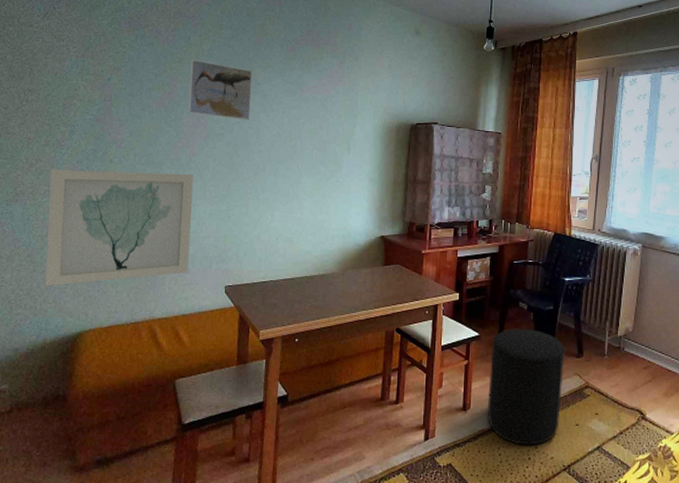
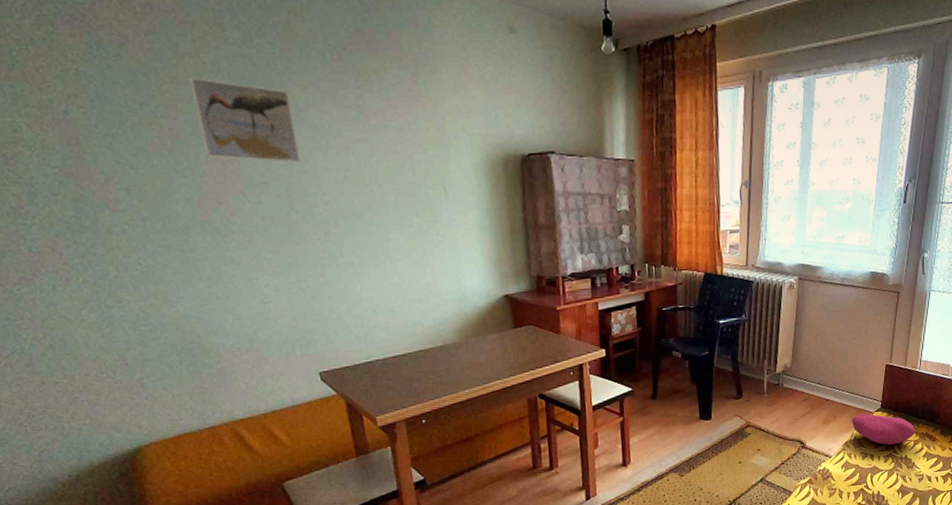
wall art: present [45,169,194,287] -> none [17,240,266,401]
stool: present [487,329,565,446] -> none [647,377,724,490]

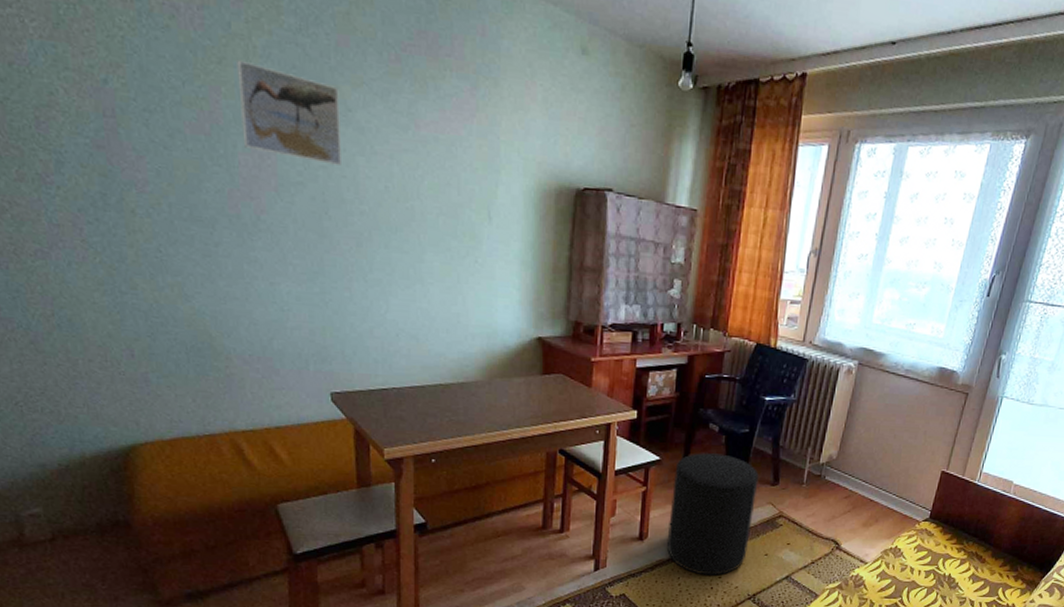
stool: none [647,377,724,490] -> present [666,453,759,576]
cushion: present [851,413,916,446] -> none [894,521,965,561]

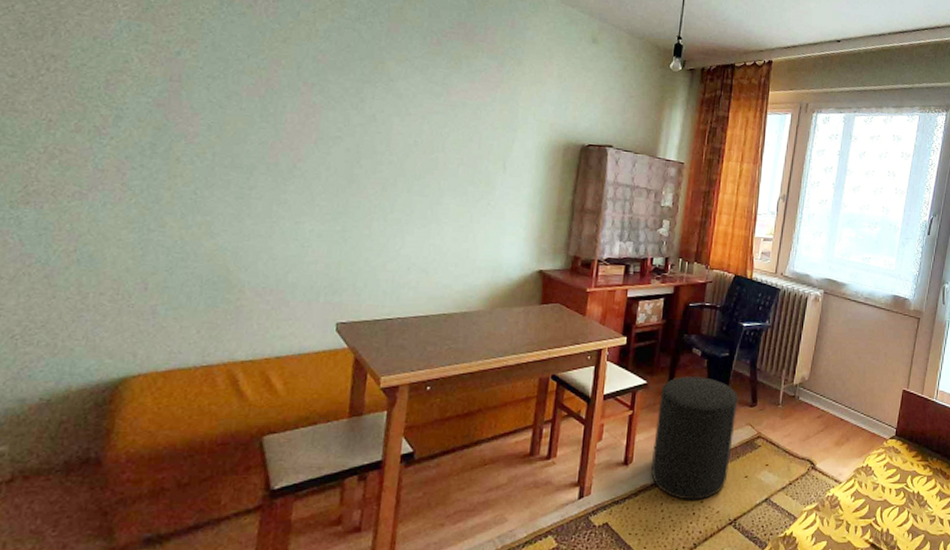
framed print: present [237,59,341,165] -> none [292,39,385,123]

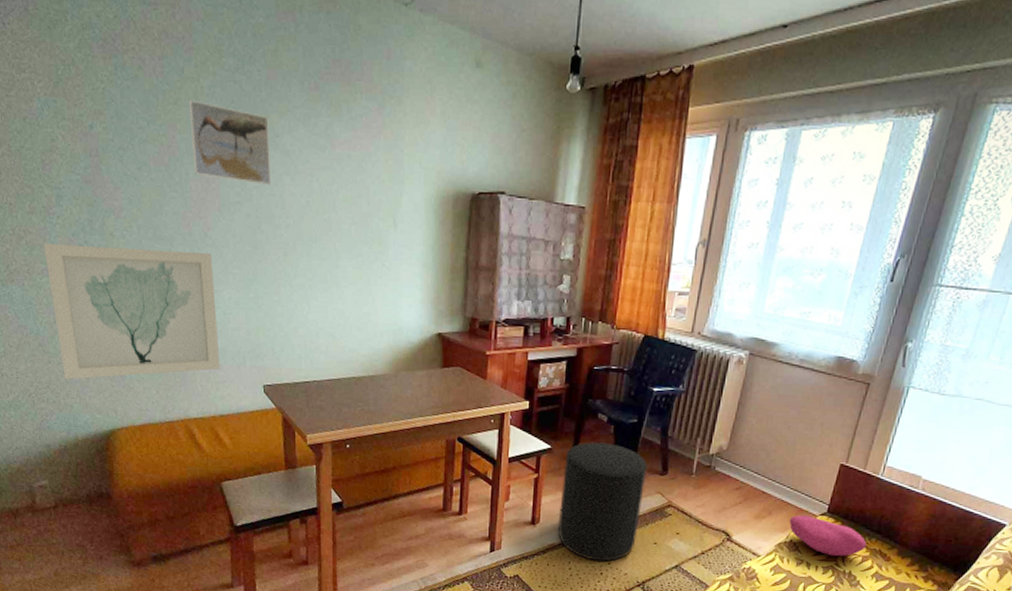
wall art: none [71,164,298,318] -> present [44,244,221,380]
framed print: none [292,39,385,123] -> present [188,99,271,185]
cushion: none [864,439,930,478] -> present [789,514,867,557]

